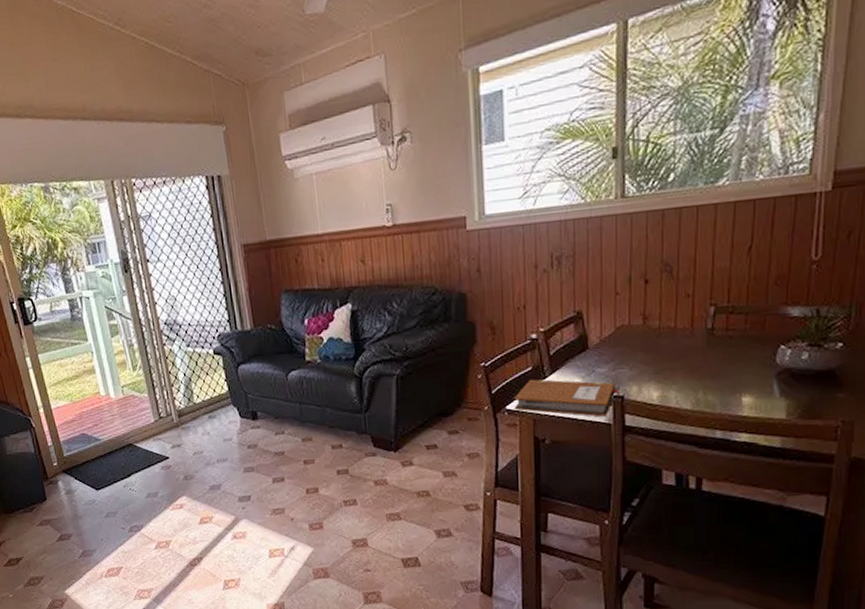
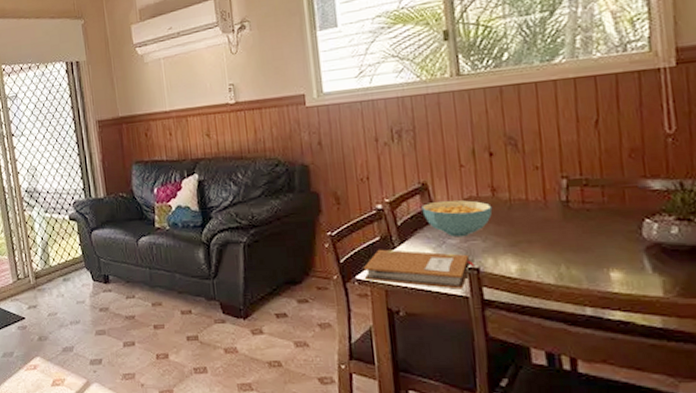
cereal bowl: none [575,328,642,366] -> present [421,200,493,237]

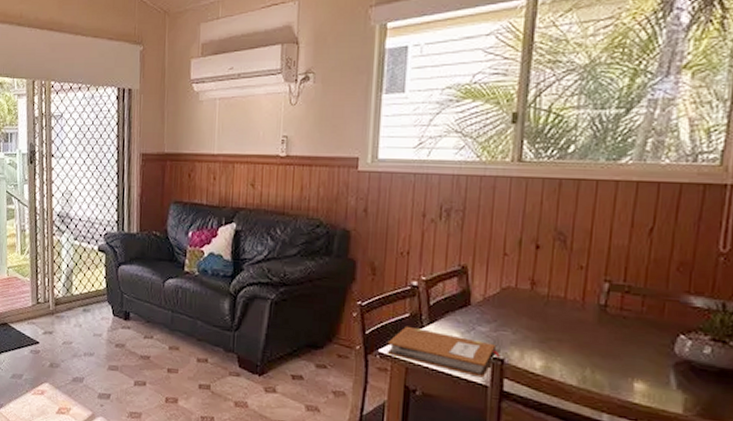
cereal bowl: present [421,200,493,237] -> none [457,286,529,326]

